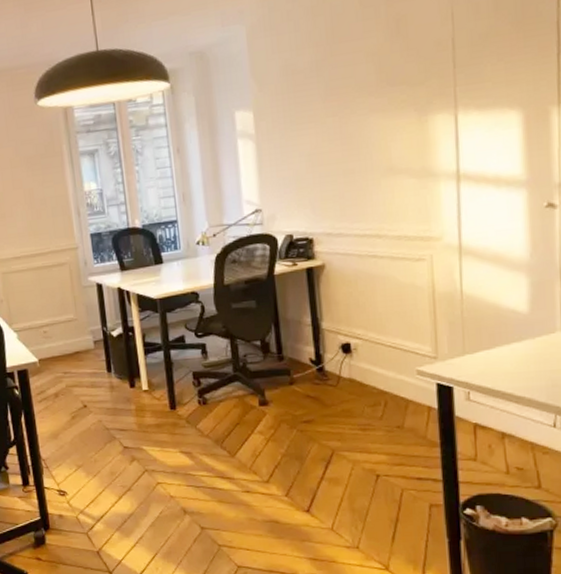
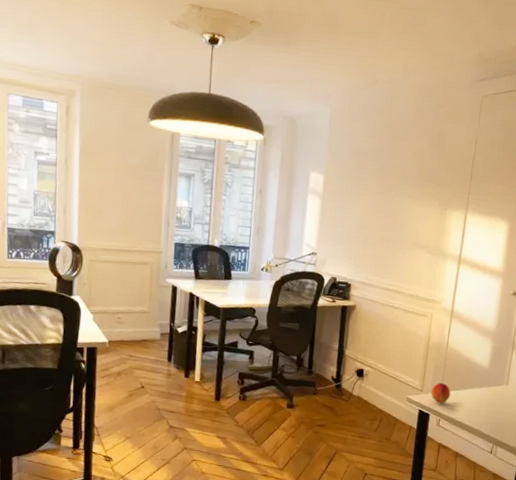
peach: none [449,343,479,371] -> present [431,383,451,404]

